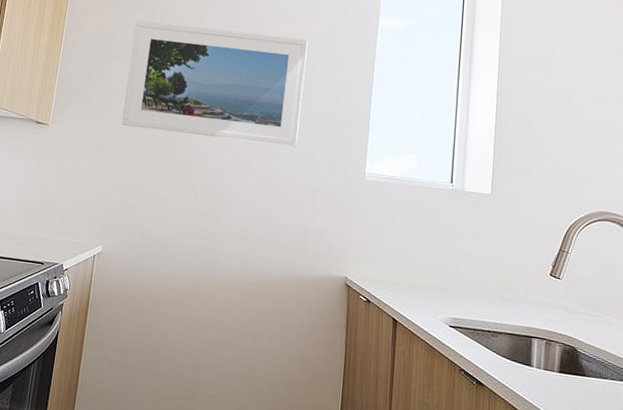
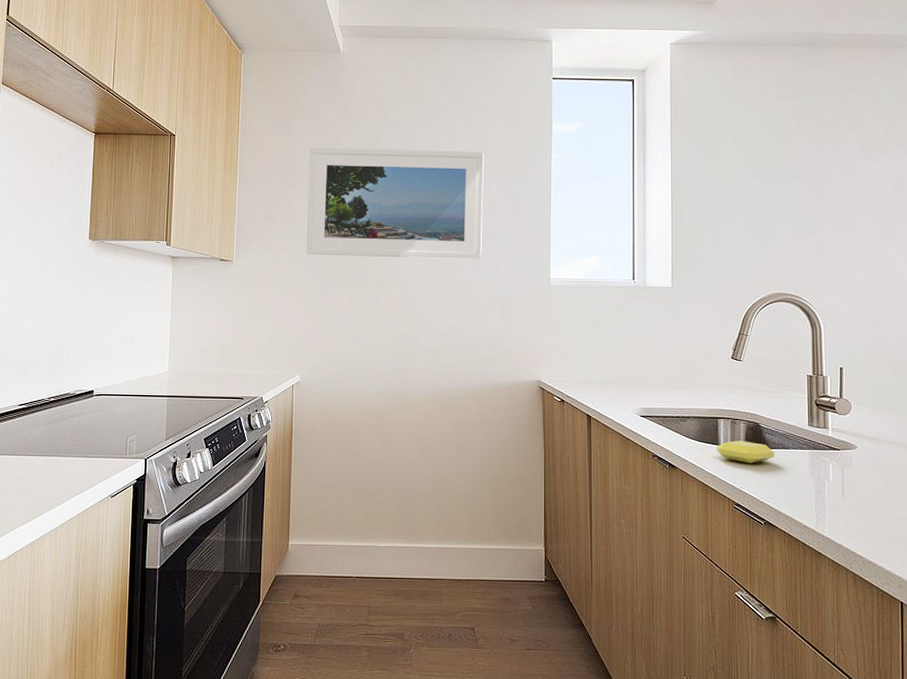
soap bar: none [528,363,592,391] -> present [716,441,775,464]

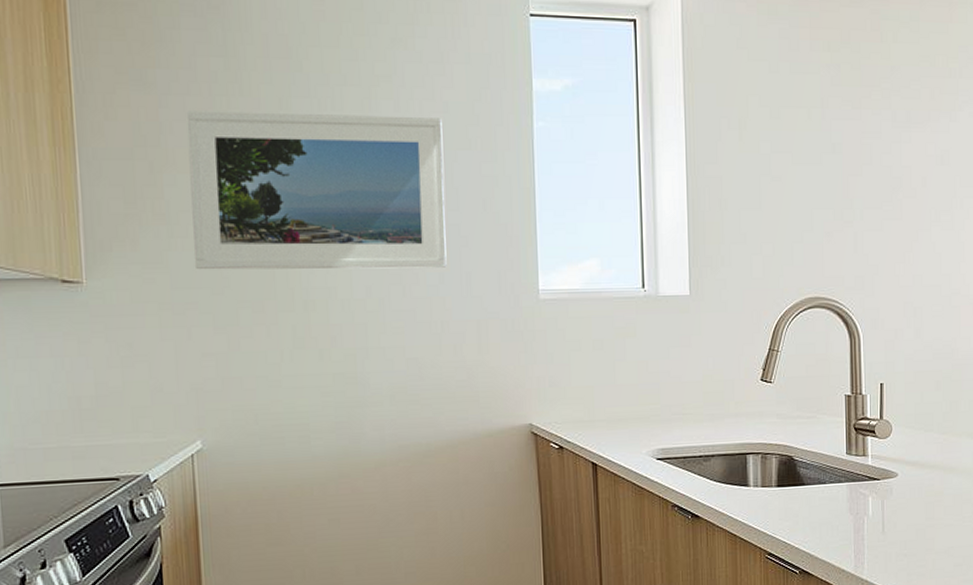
soap bar: present [716,441,775,464] -> none [745,478,811,505]

